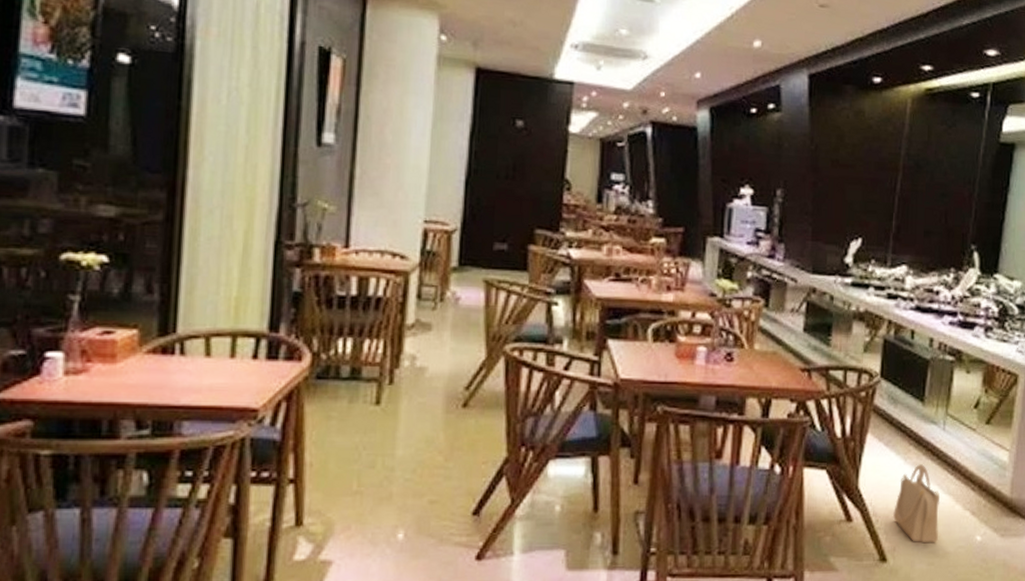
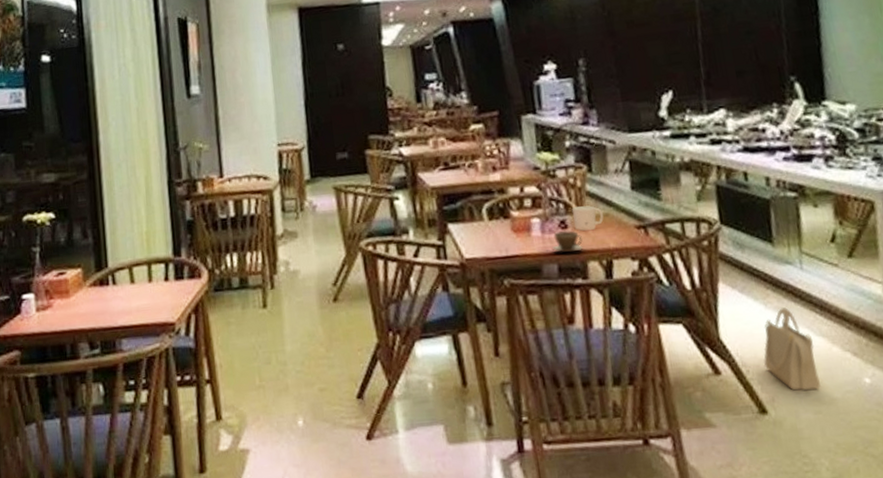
teacup: none [713,362,746,386] -> present [551,230,583,253]
mug: none [740,341,771,367] -> present [571,205,604,232]

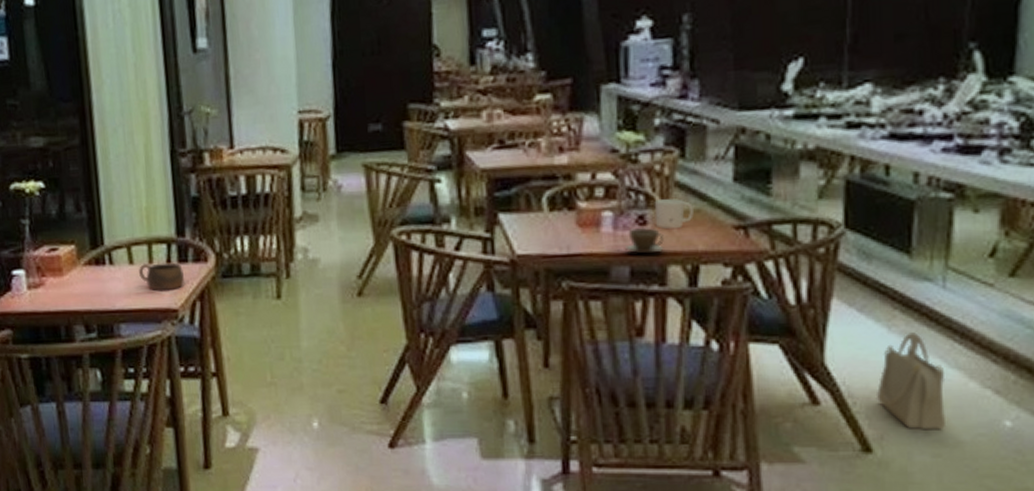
cup: none [139,280,180,307] -> present [139,262,184,291]

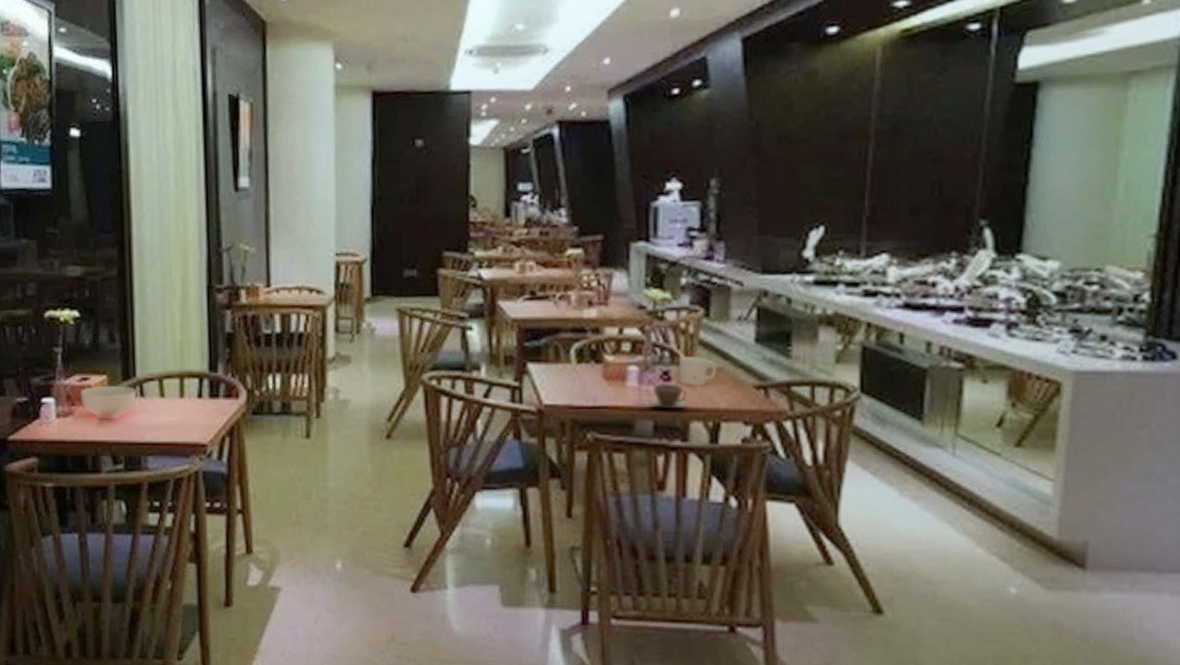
bowl: none [49,254,106,289] -> present [79,385,137,420]
cup: present [139,262,184,291] -> none [170,396,214,426]
handbag: present [875,332,947,429] -> none [887,497,955,593]

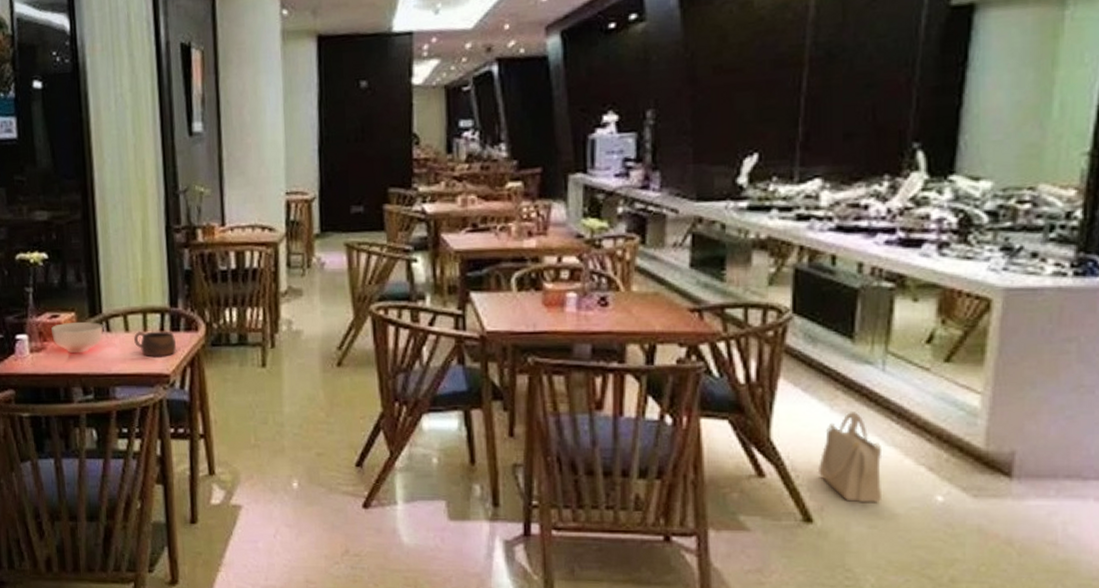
cup: none [170,396,214,426] -> present [134,330,176,357]
teacup: present [648,382,687,409] -> none [586,308,624,333]
mug: present [678,356,716,387] -> none [615,282,652,311]
handbag: none [887,497,955,593] -> present [817,412,883,502]

